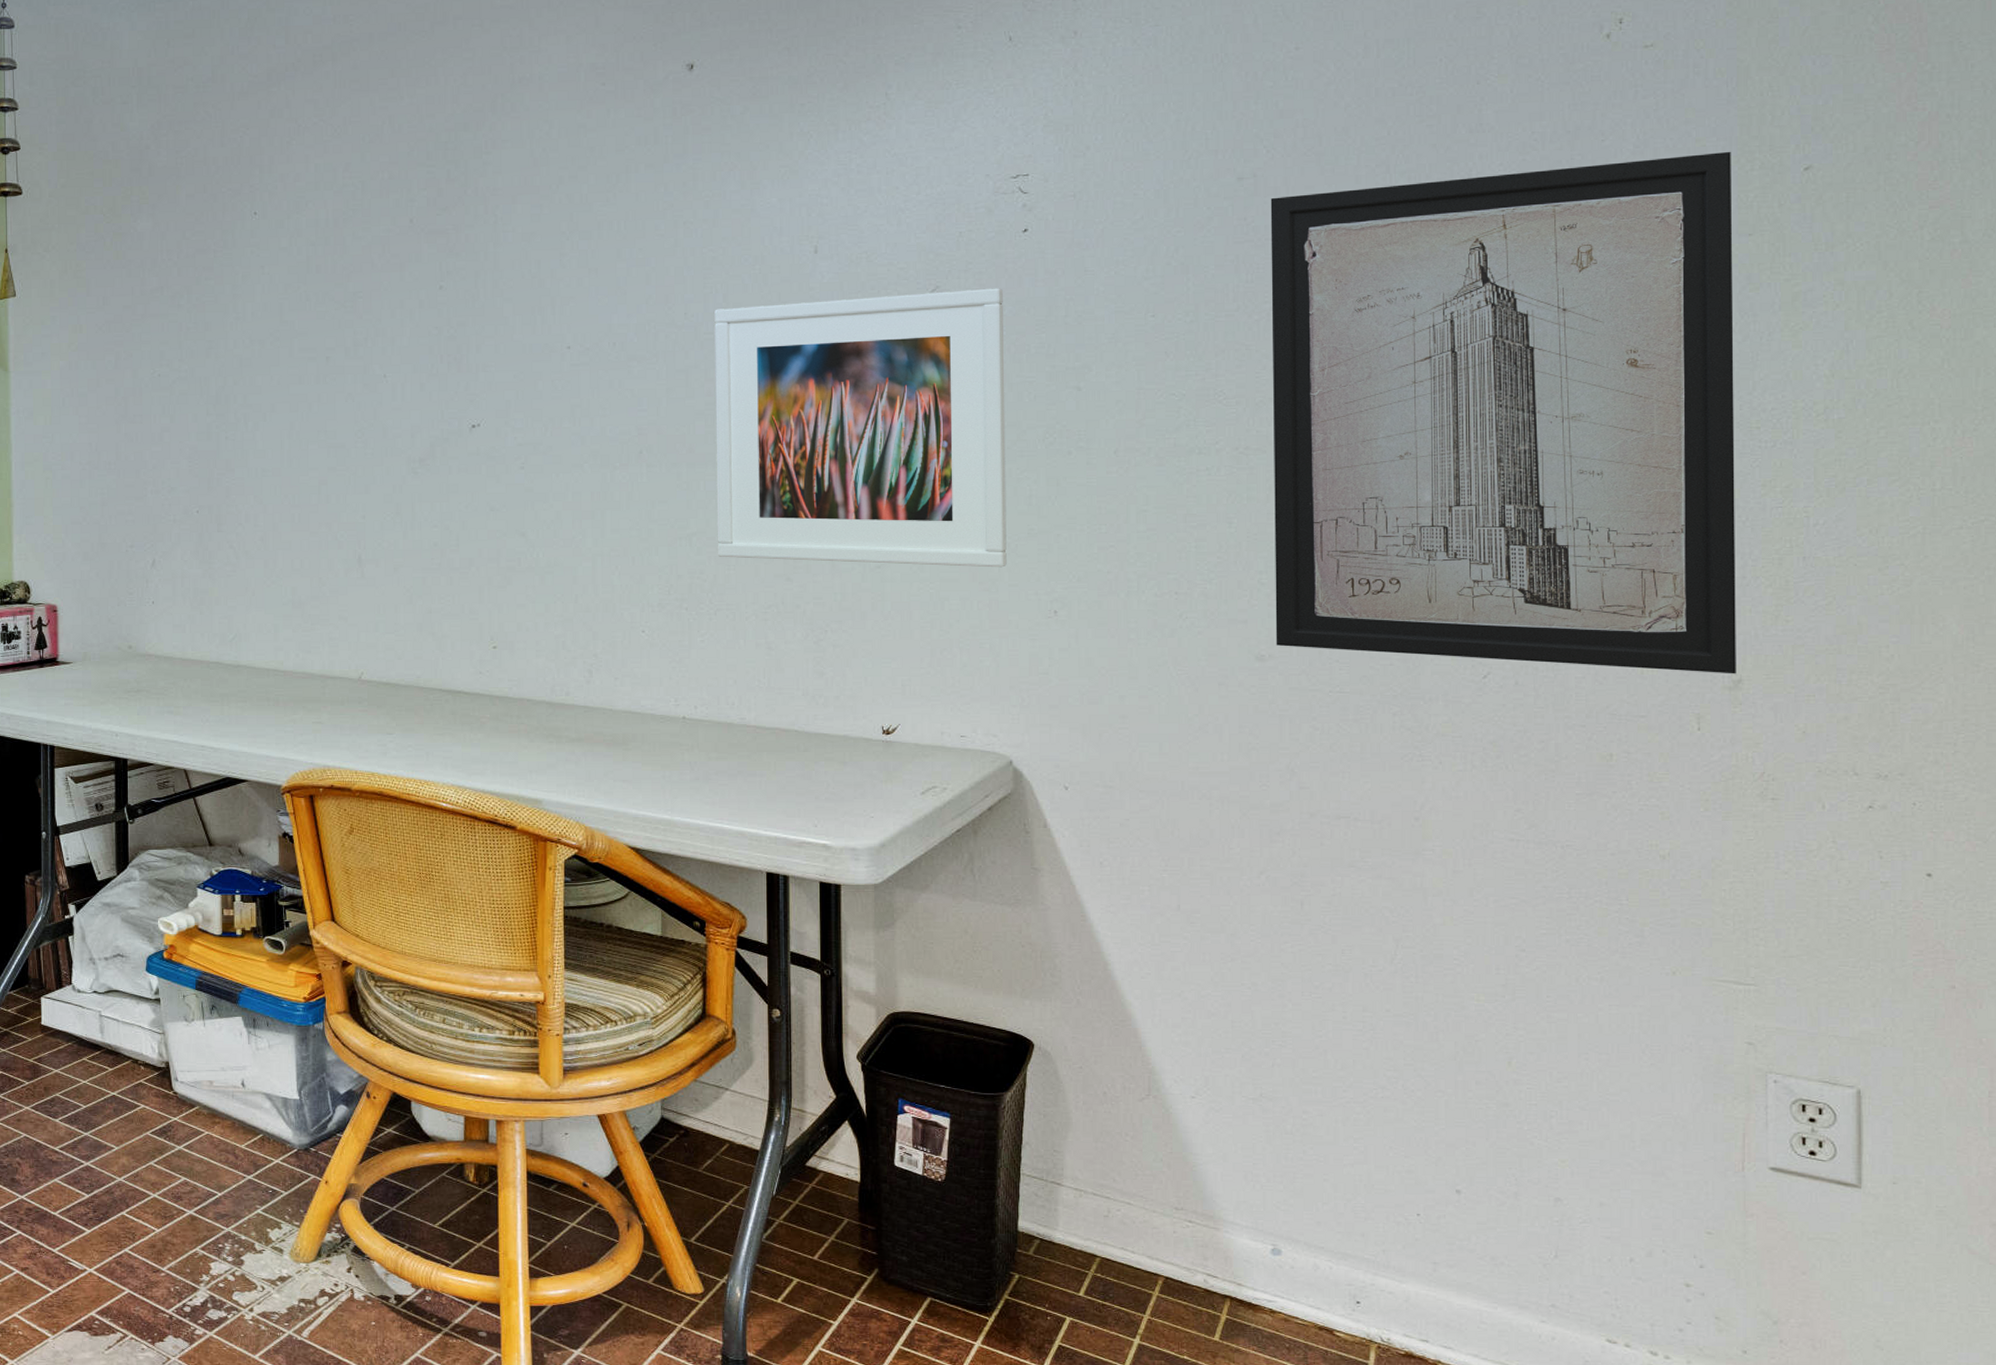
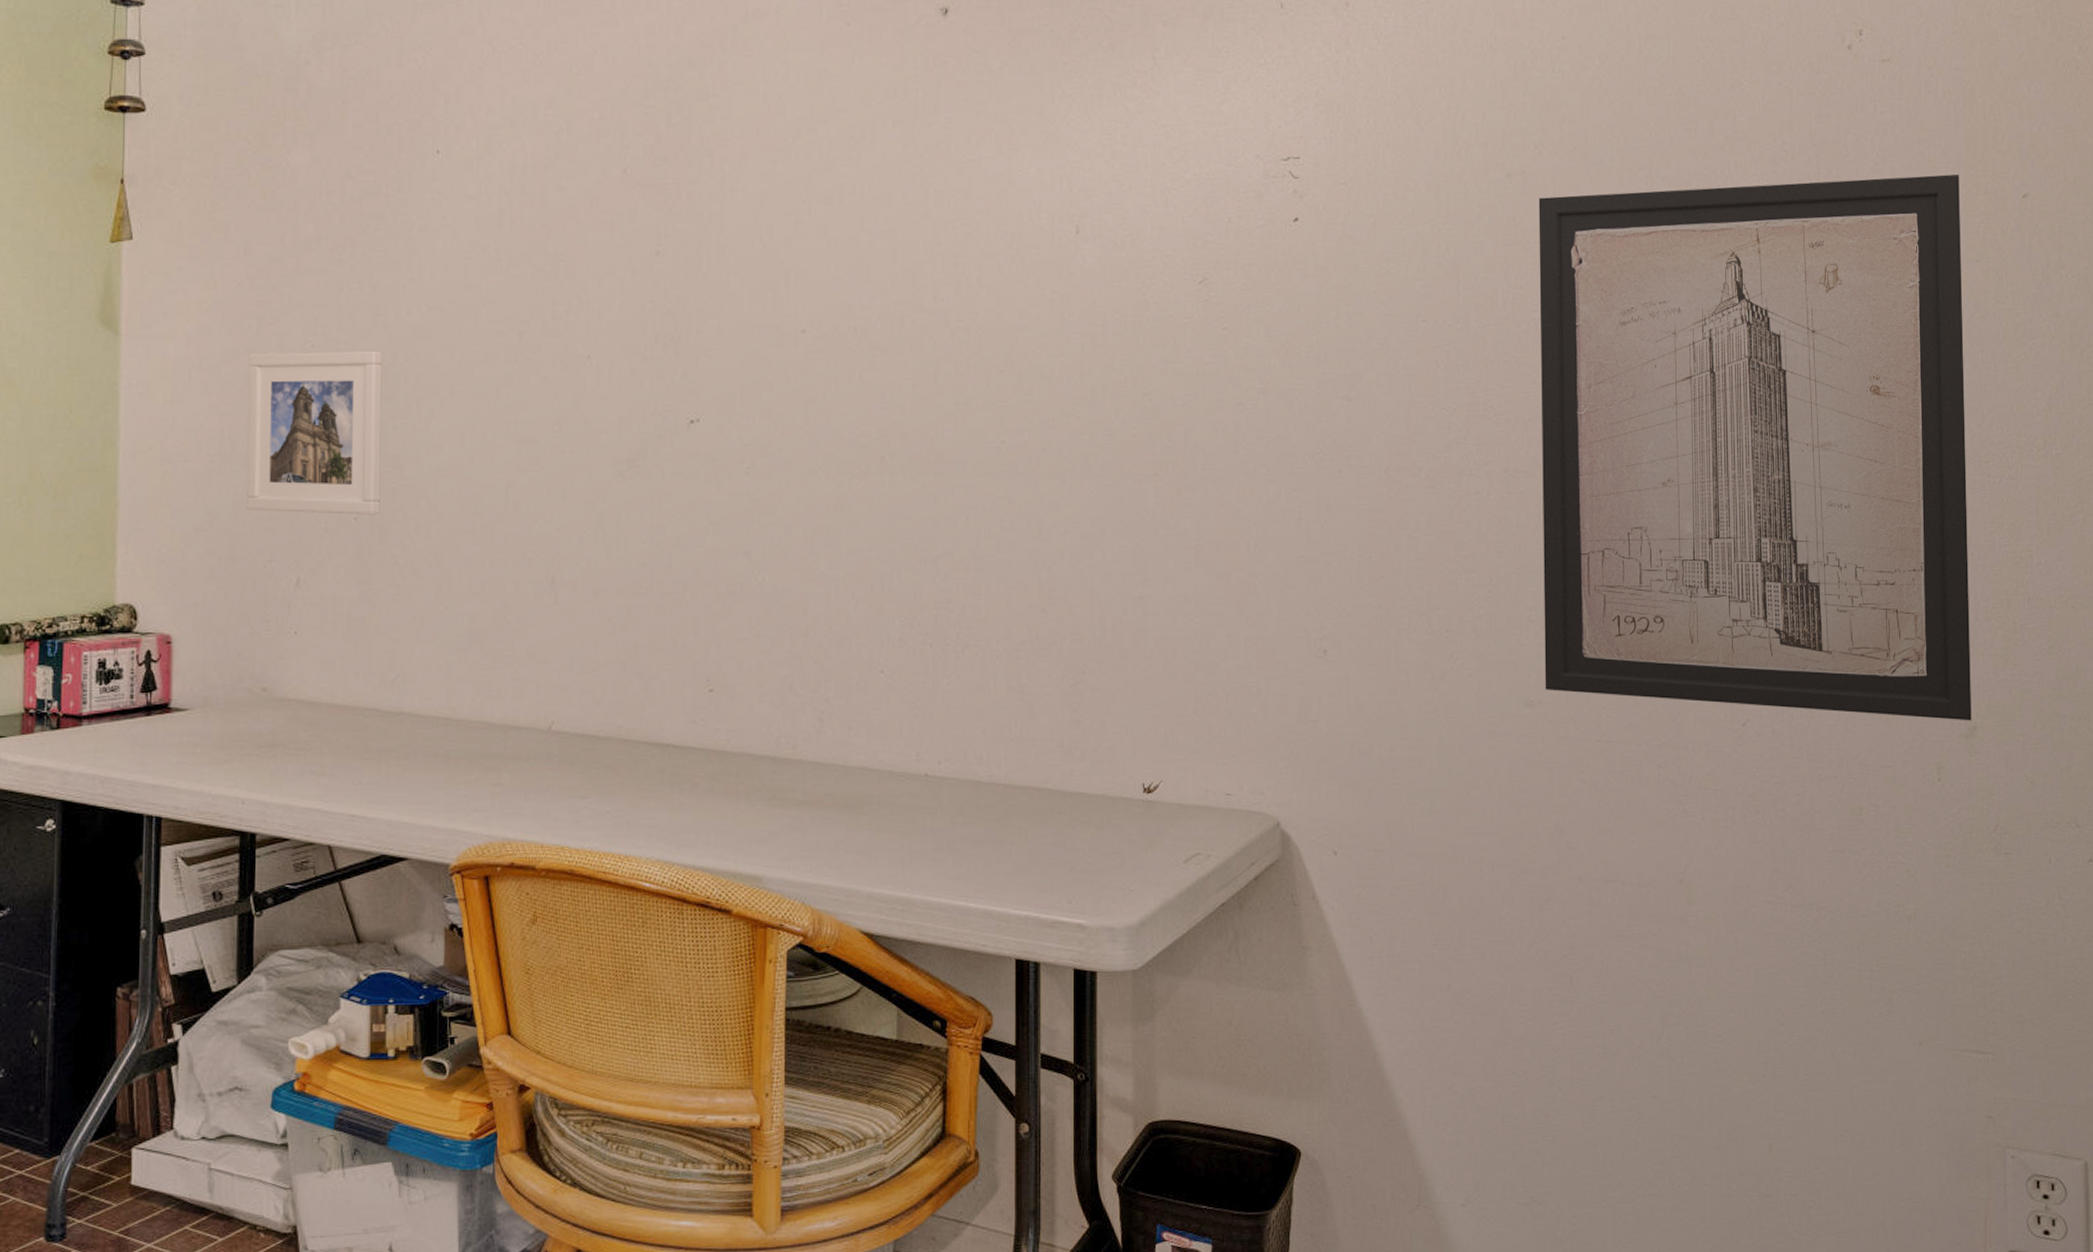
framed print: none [109,377,217,509] -> present [246,350,383,515]
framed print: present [714,288,1007,568] -> none [966,282,1275,600]

